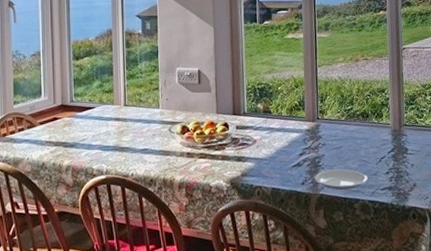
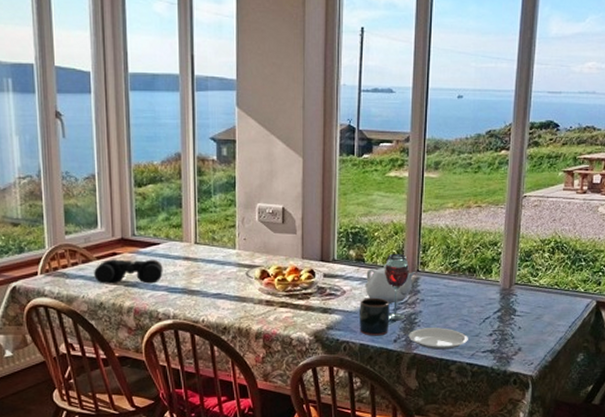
binoculars: none [38,121,97,146] -> present [94,259,163,284]
mug: none [269,144,297,180] -> present [360,297,390,336]
teapot: none [272,115,317,149] -> present [365,265,416,304]
wineglass: none [288,104,311,164] -> present [384,253,410,320]

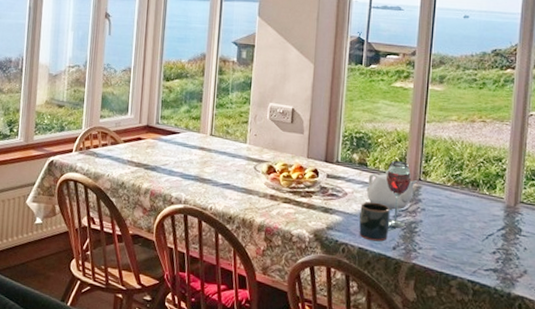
binoculars: present [94,259,163,284] -> none [120,143,180,169]
plate: present [408,327,468,350] -> none [408,238,470,264]

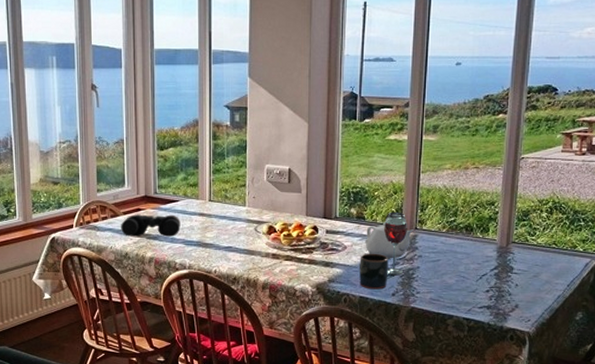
binoculars: none [120,143,180,169] -> present [121,214,181,237]

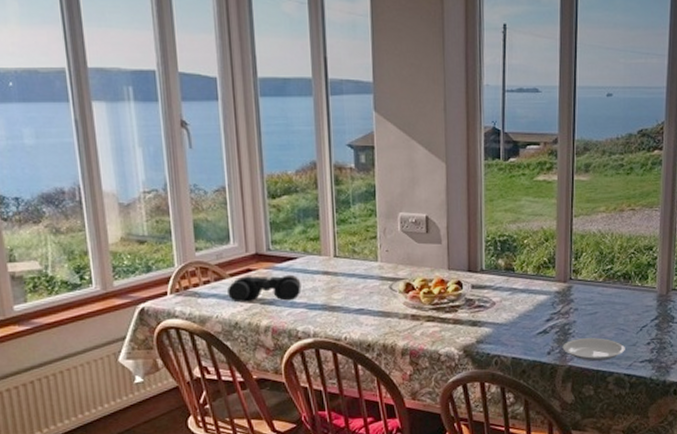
mug: present [359,253,389,290] -> none [510,308,543,349]
teapot: present [365,222,414,259] -> none [515,273,569,314]
wineglass: present [383,211,408,274] -> none [535,261,562,331]
plate: none [406,283,465,304] -> present [562,337,625,361]

